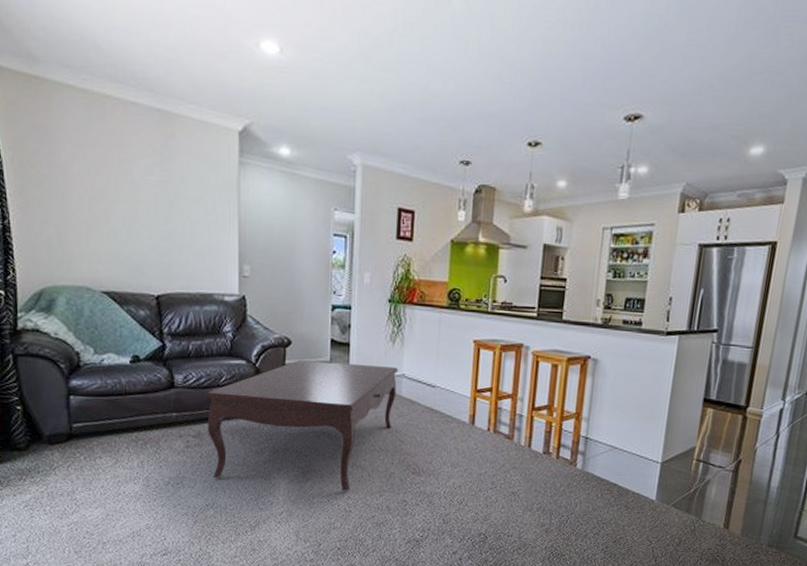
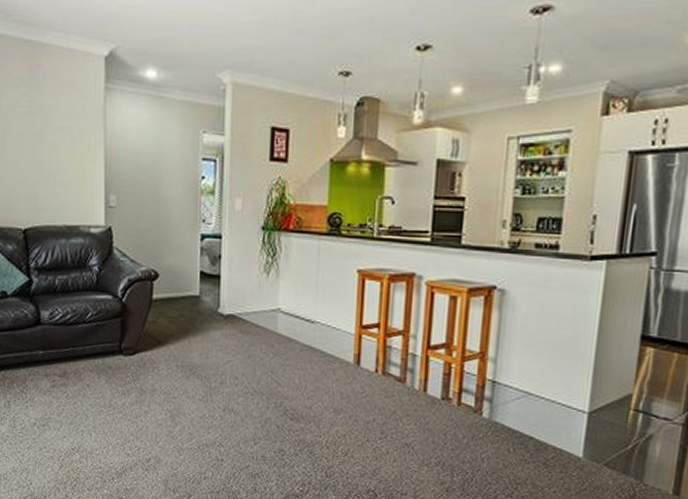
coffee table: present [203,360,399,491] -> none [69,294,274,438]

